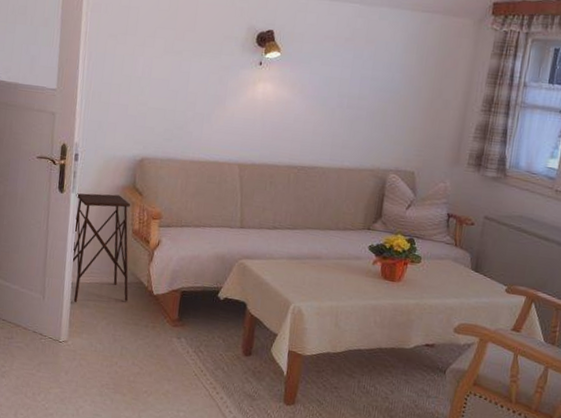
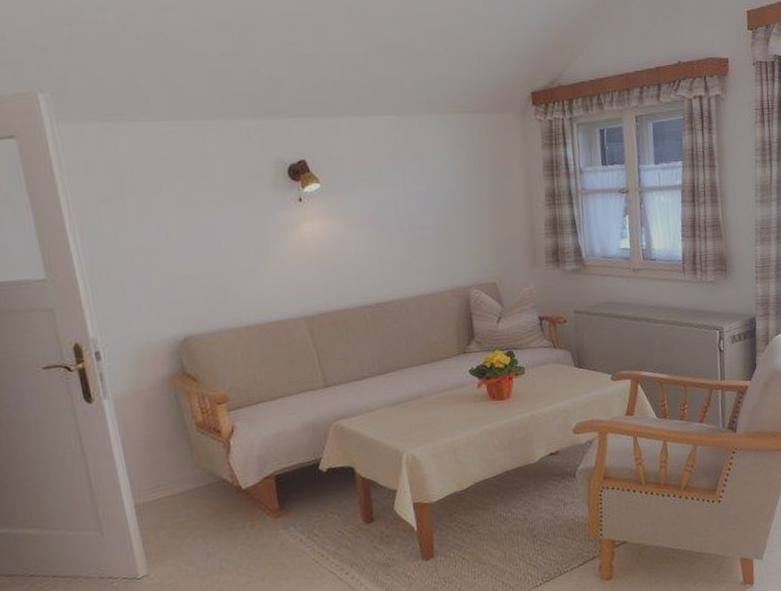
side table: present [73,193,130,302] -> none [110,387,213,527]

